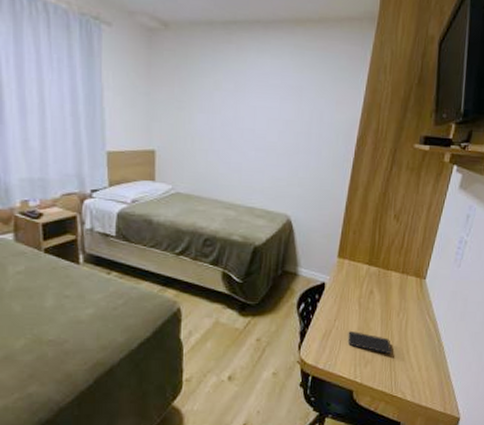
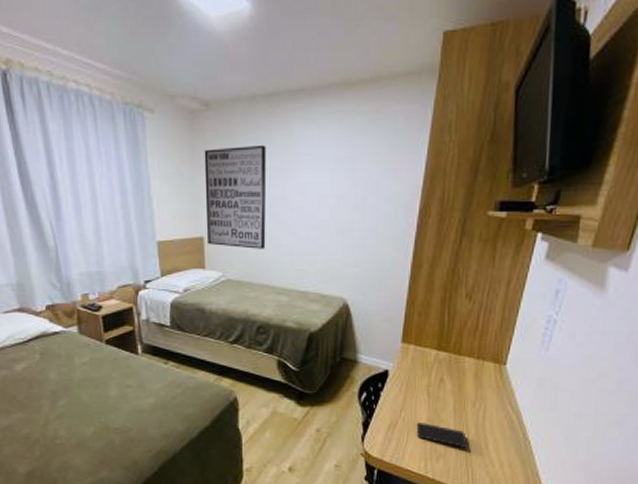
wall art: none [158,66,222,165] -> present [204,144,267,249]

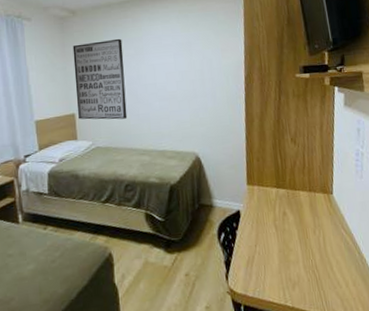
smartphone: present [416,423,468,448] -> none [270,254,316,273]

